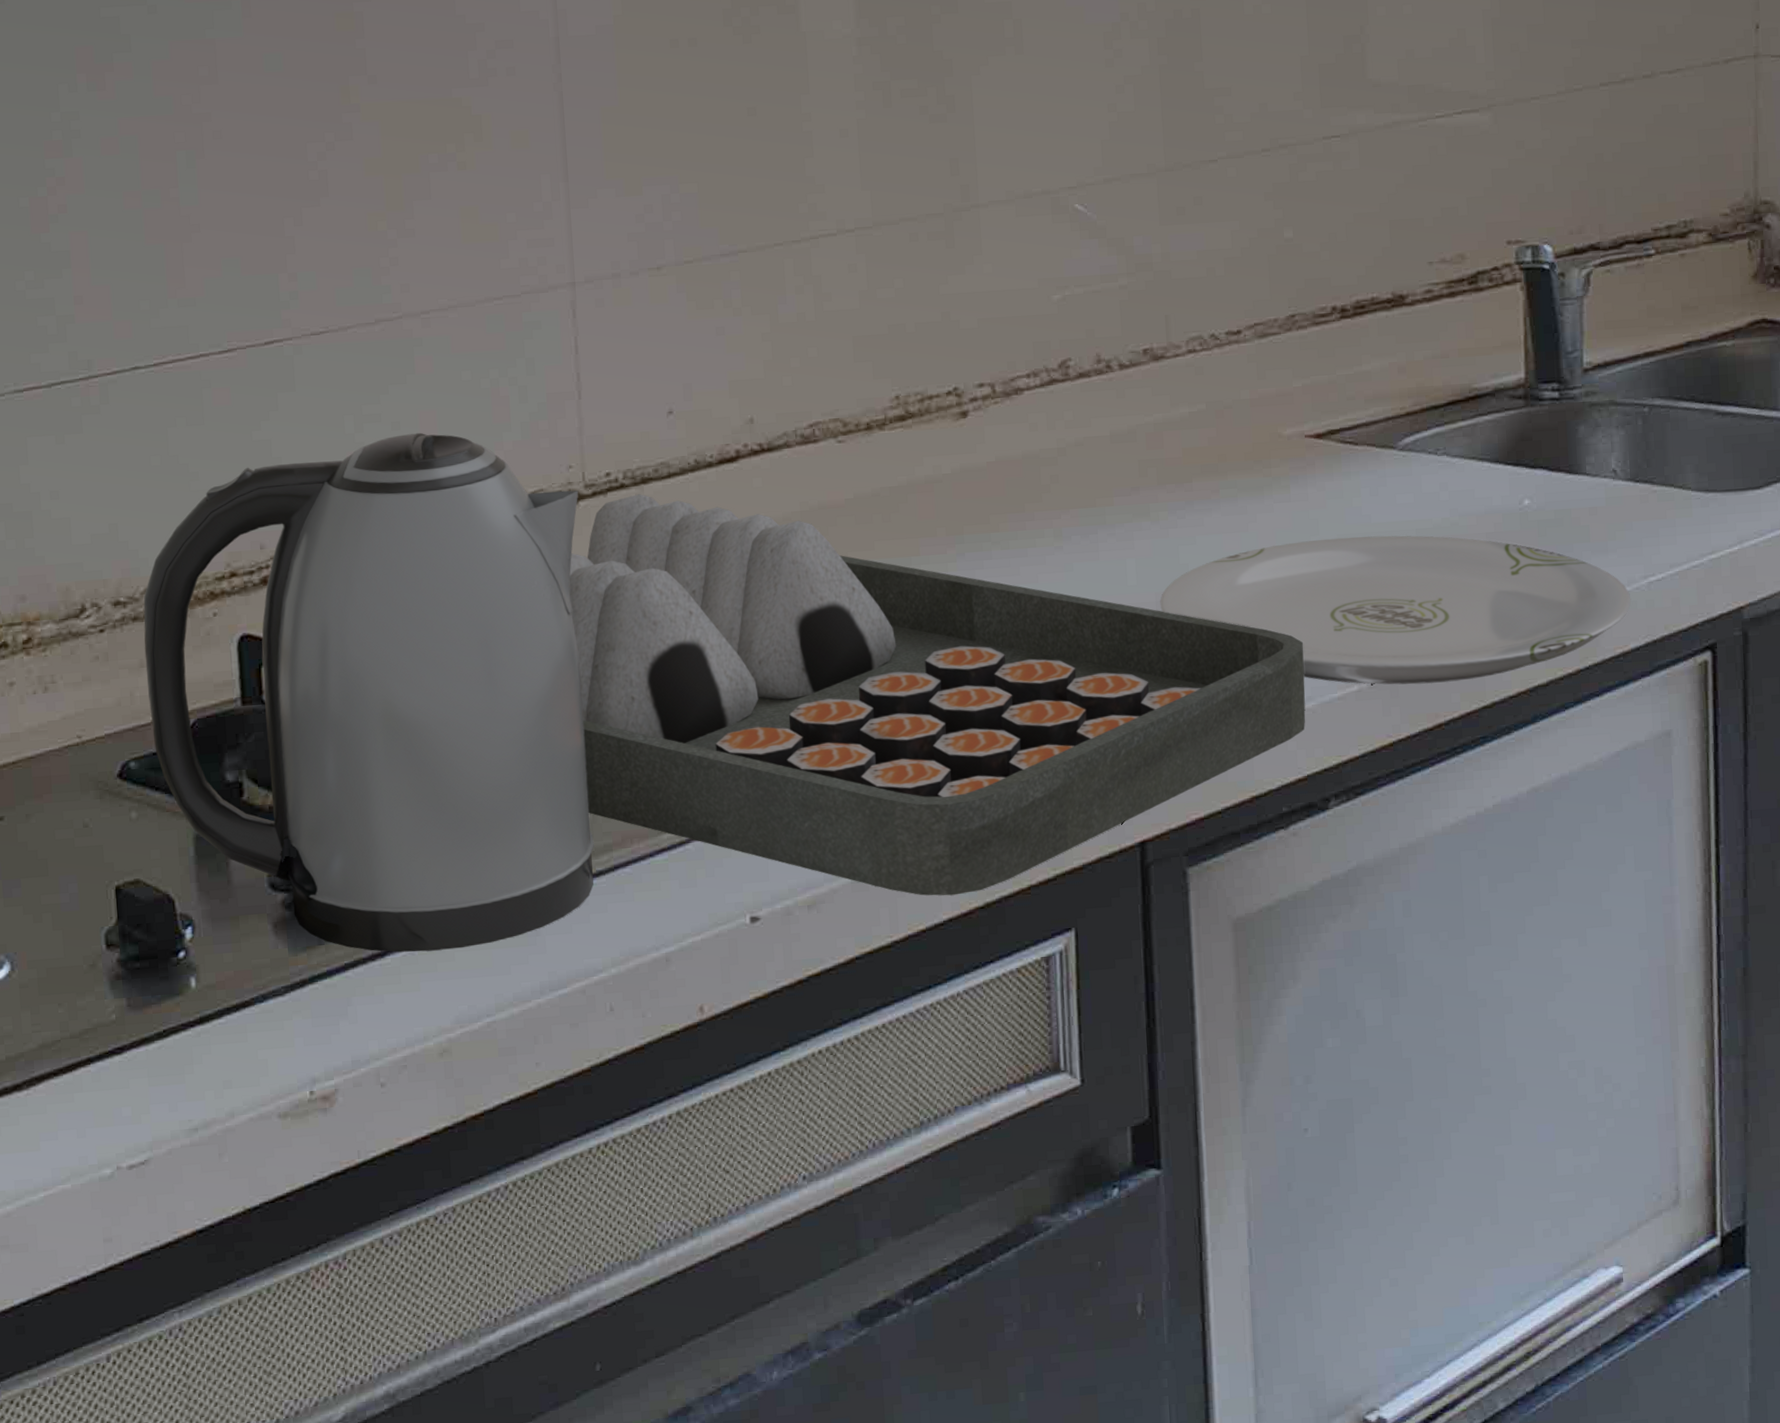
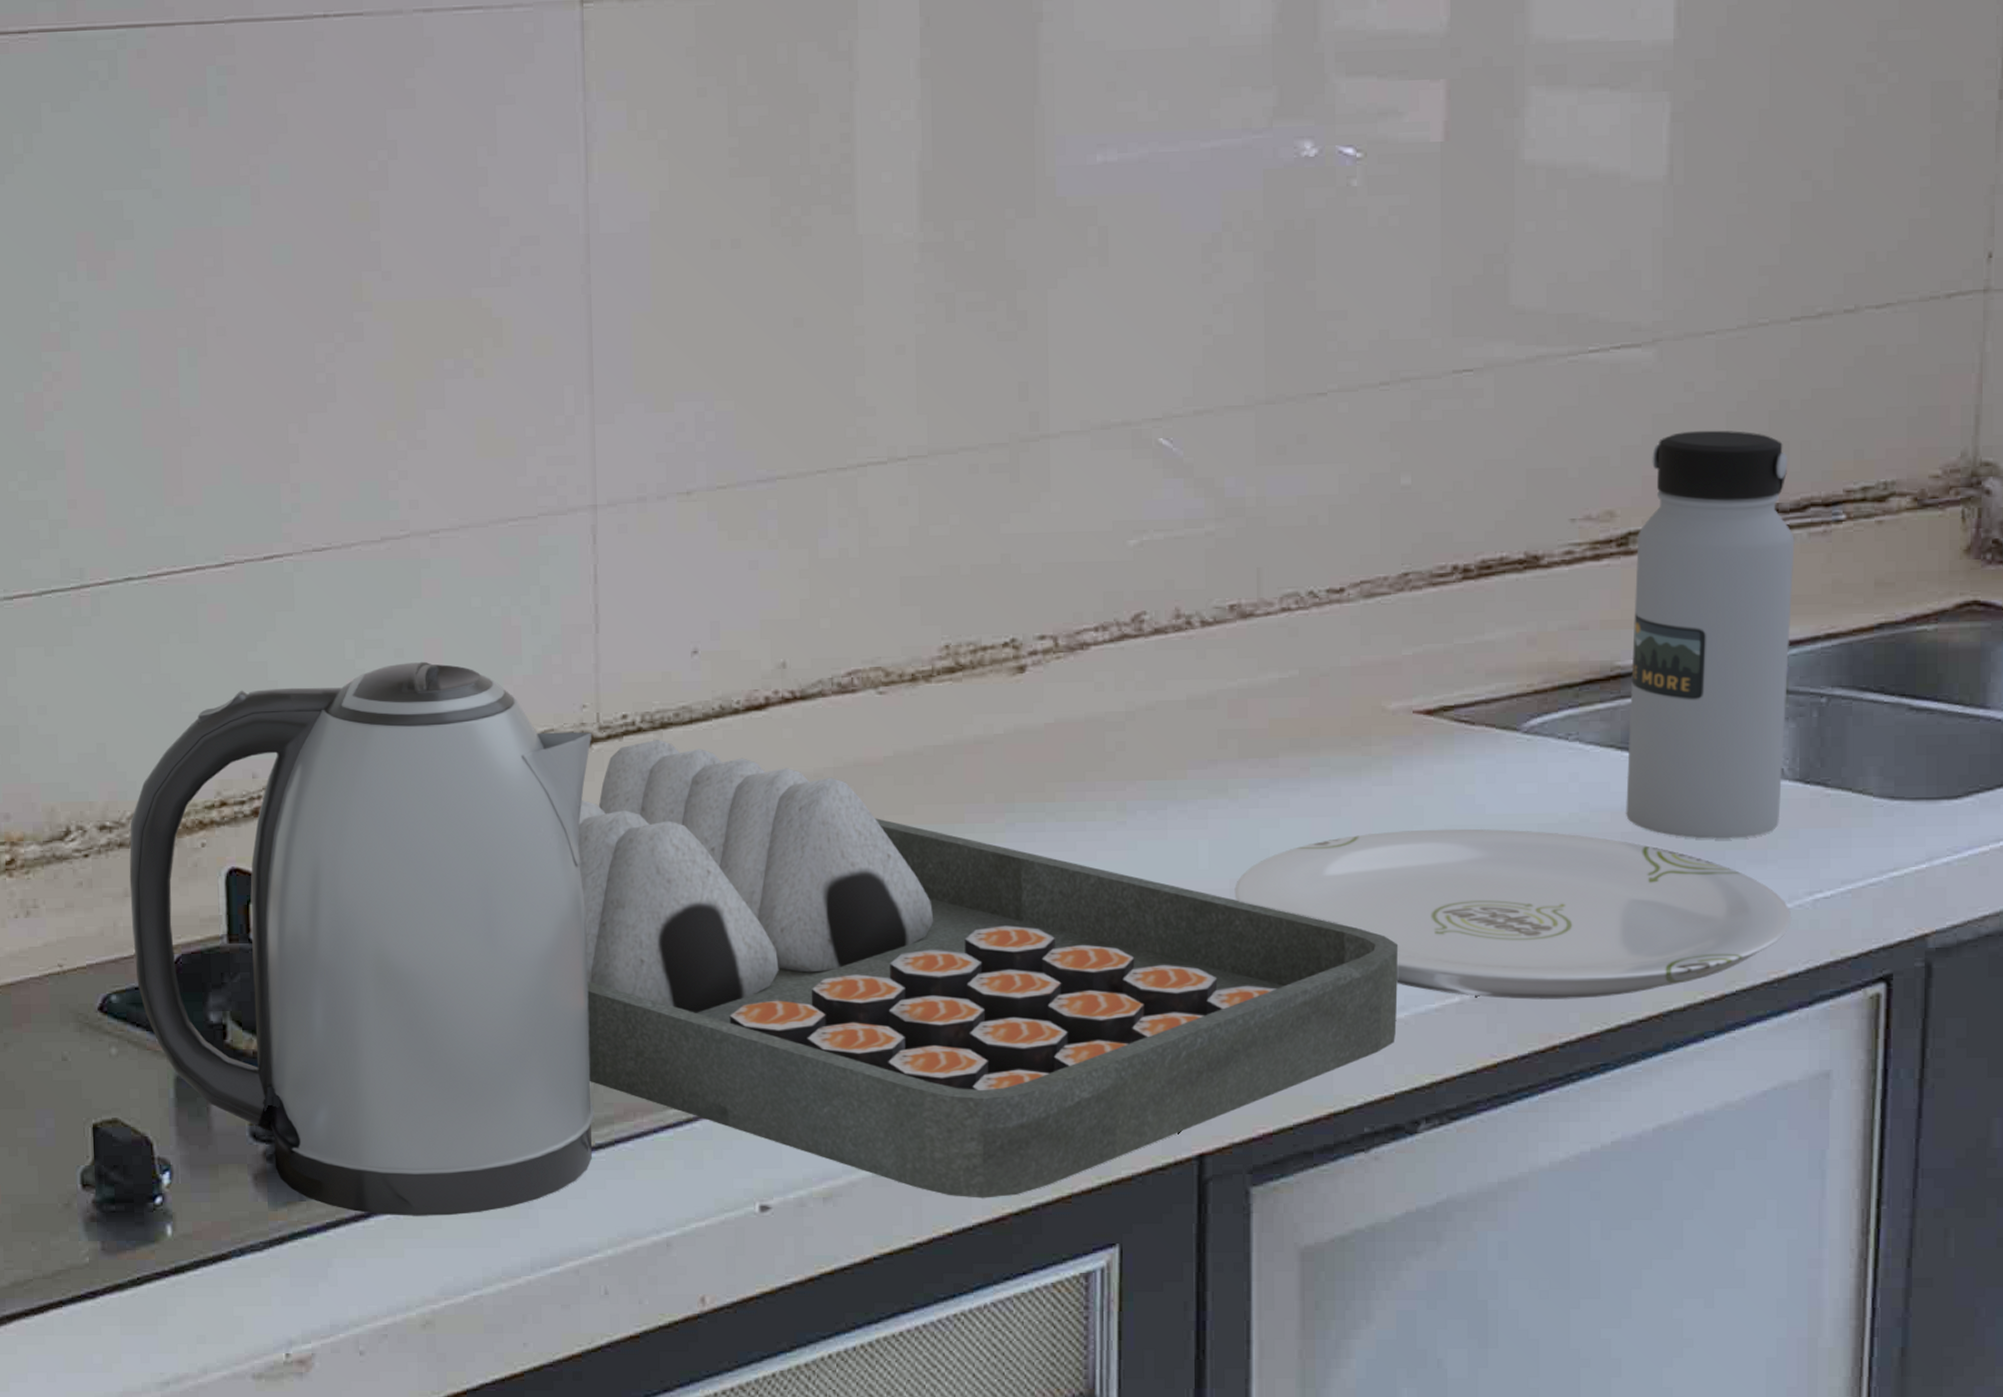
water bottle: none [1485,181,1617,535] -> present [1626,430,1795,839]

